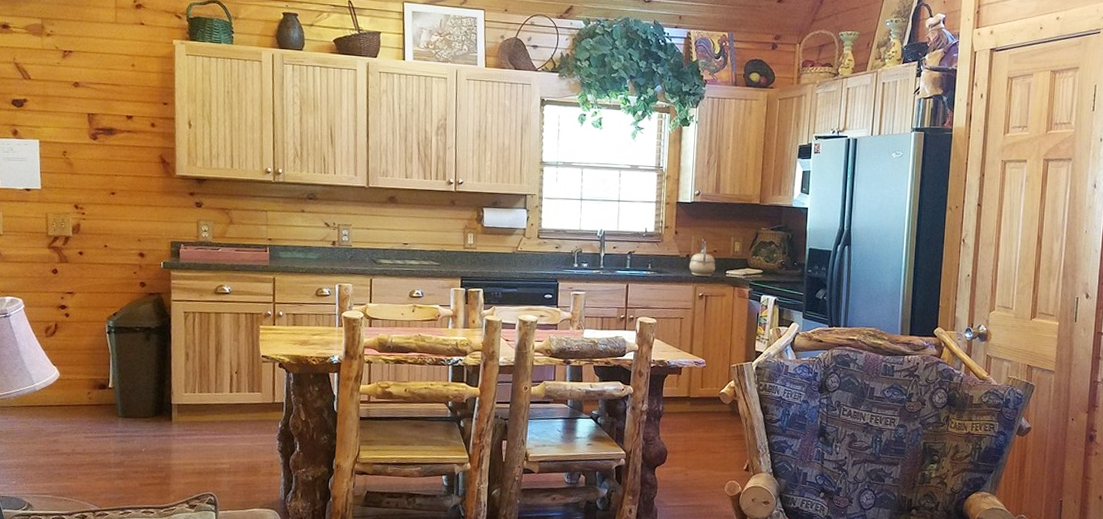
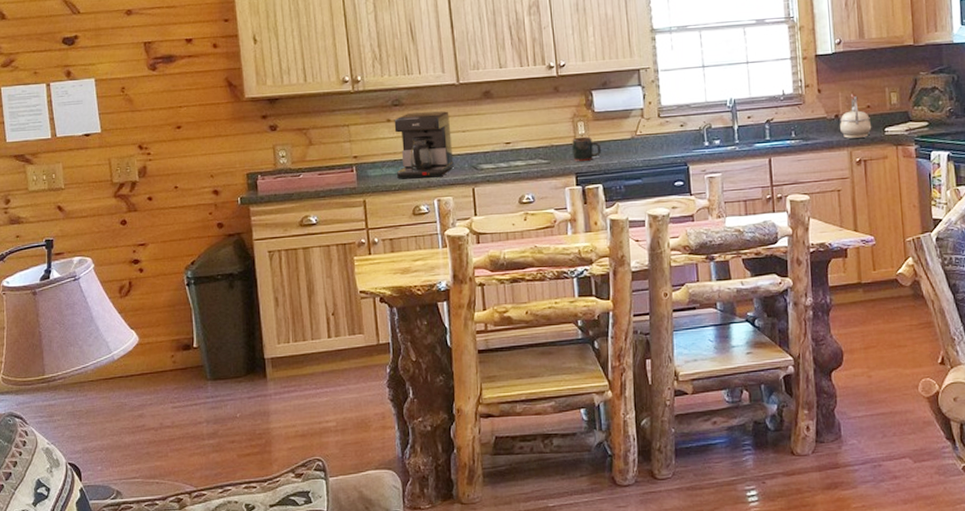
coffee maker: none [305,207,357,266] -> present [394,111,454,179]
mug: none [460,246,486,267] -> present [572,136,602,161]

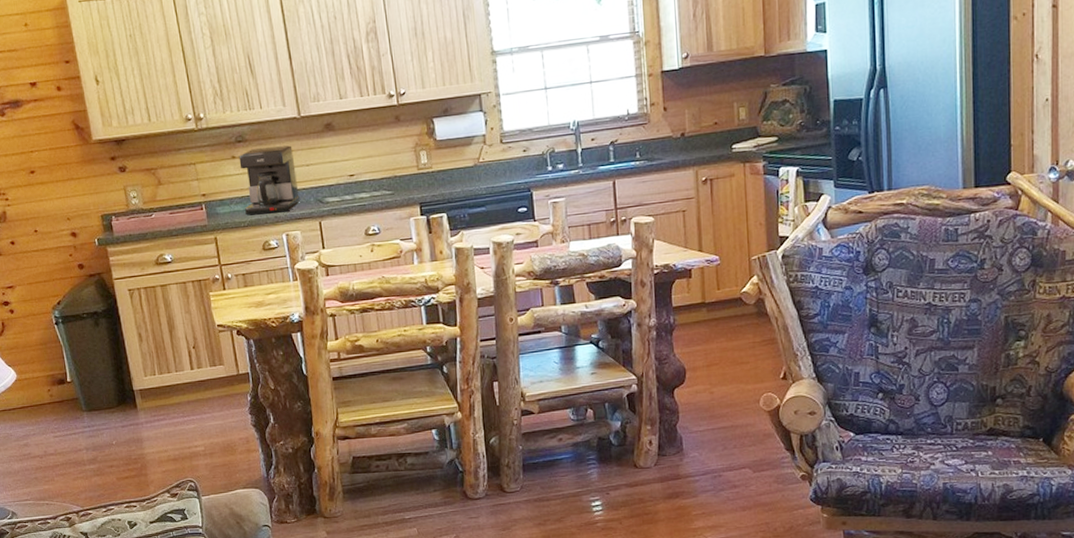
mug: present [572,136,602,161] -> none [415,166,445,191]
kettle: present [839,94,872,139] -> none [685,110,719,157]

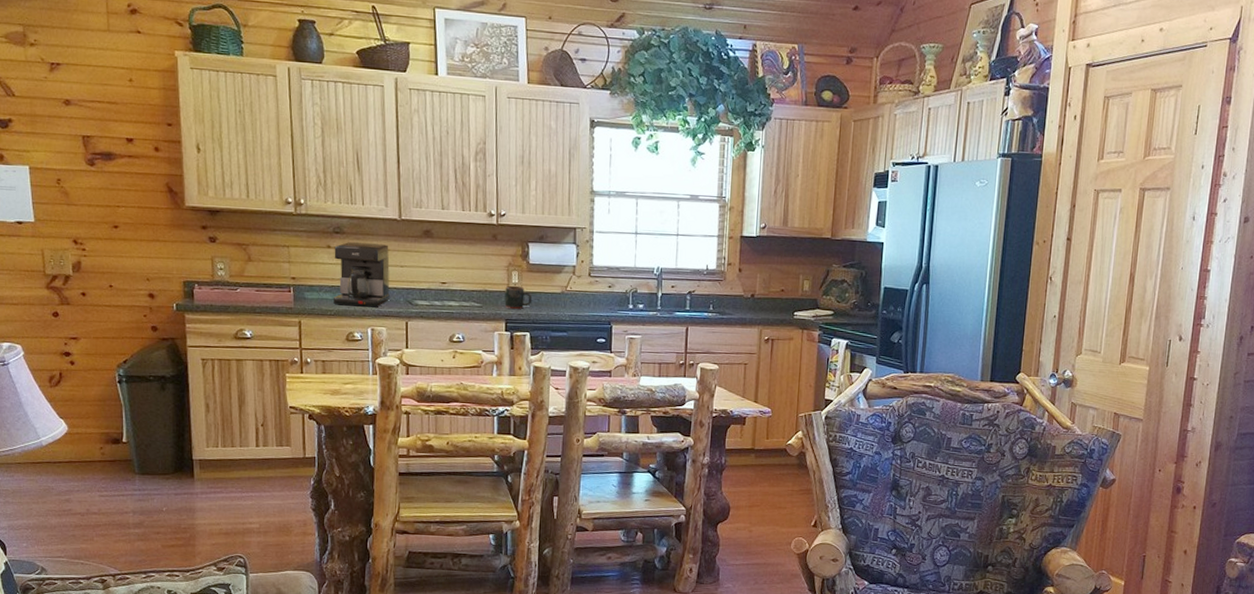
mug: none [415,166,445,191] -> present [504,285,533,309]

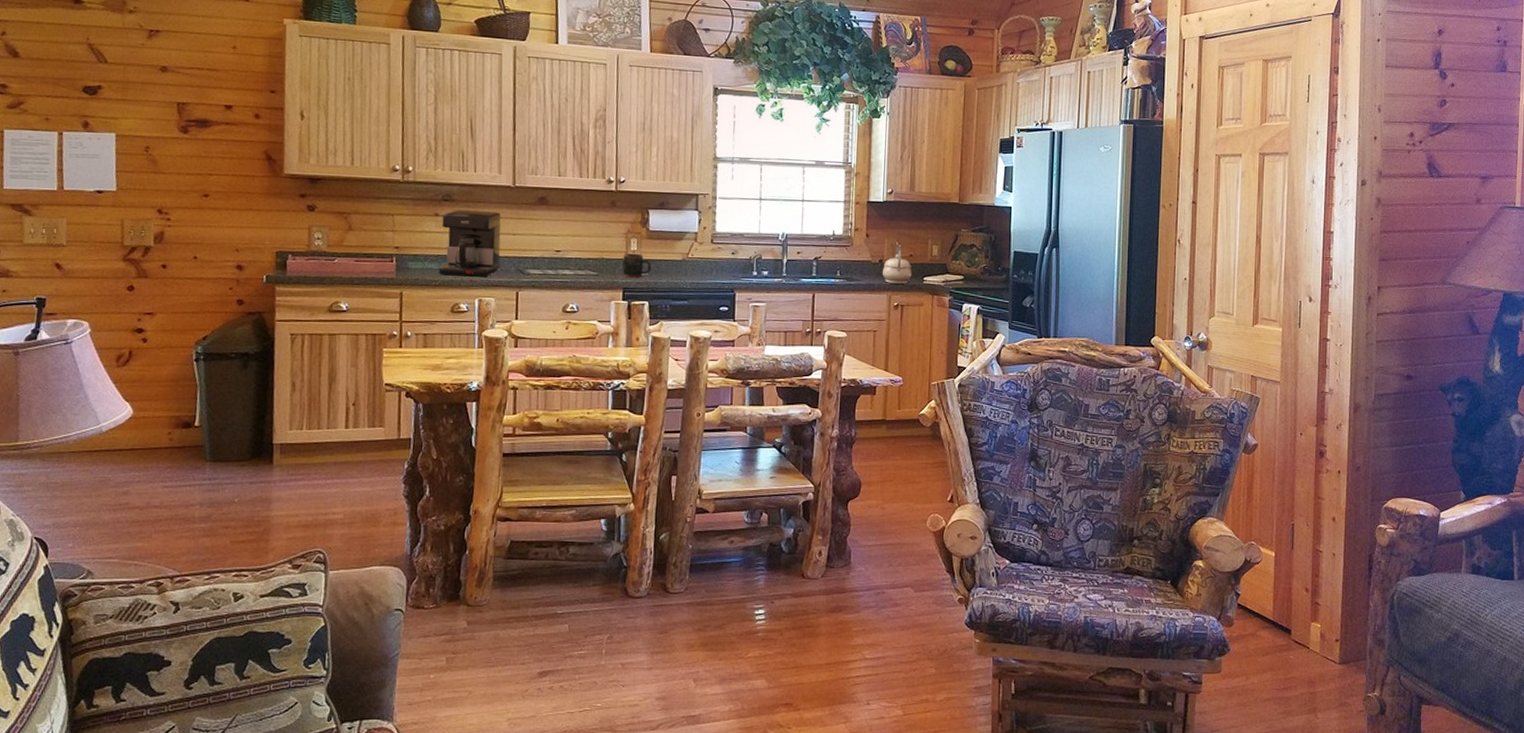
kettle: none [753,277,783,318] -> present [882,242,912,284]

